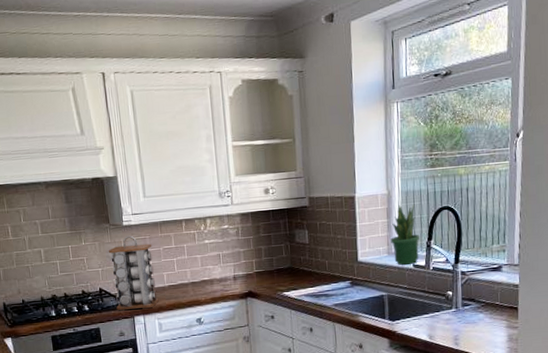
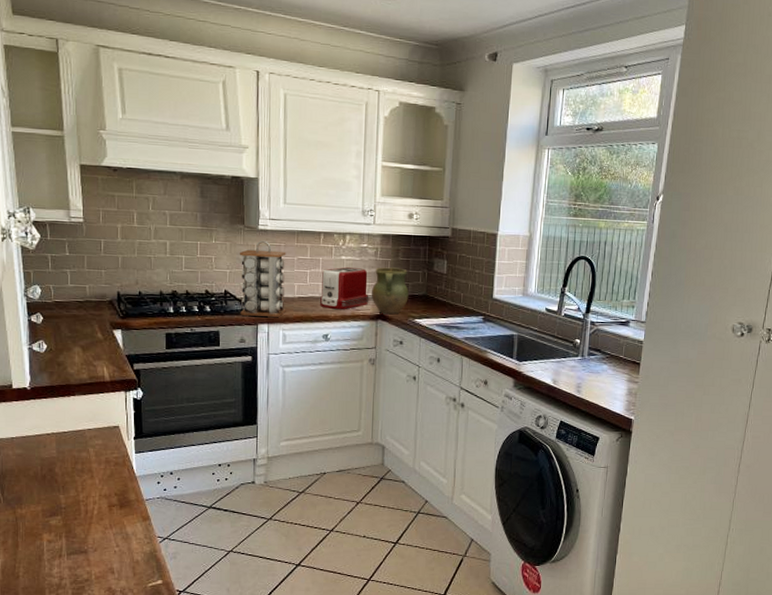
toaster: none [188,249,237,293] -> present [319,267,369,309]
ceramic jug: none [237,244,274,292] -> present [371,267,409,315]
planter: present [391,205,420,265] -> none [527,249,556,308]

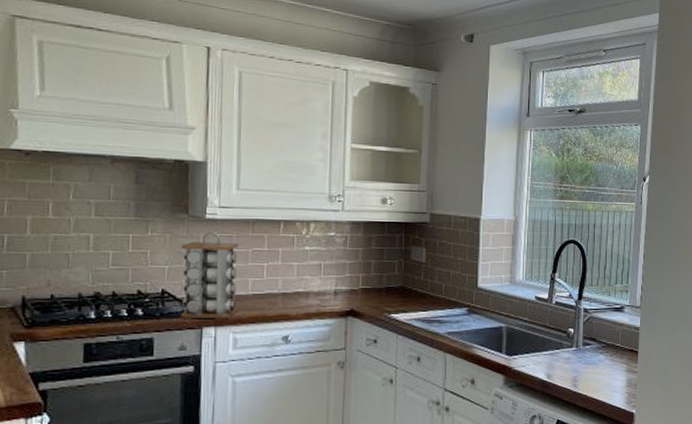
toaster: present [319,267,369,309] -> none [278,259,338,306]
ceramic jug: present [371,267,409,315] -> none [339,257,383,310]

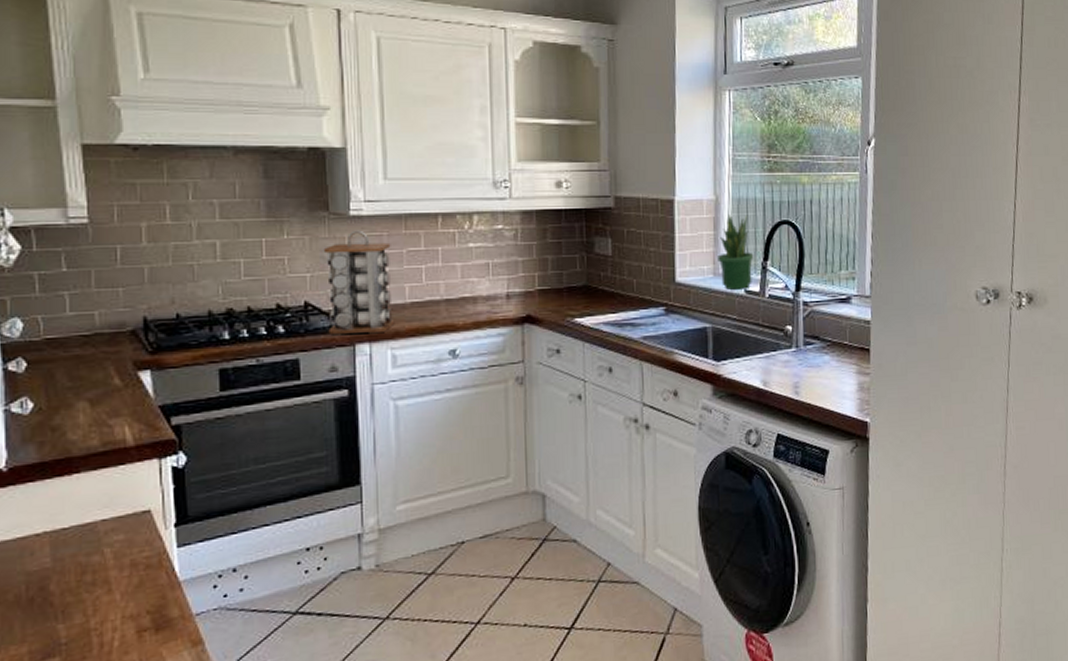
planter: none [514,233,545,296] -> present [718,215,754,290]

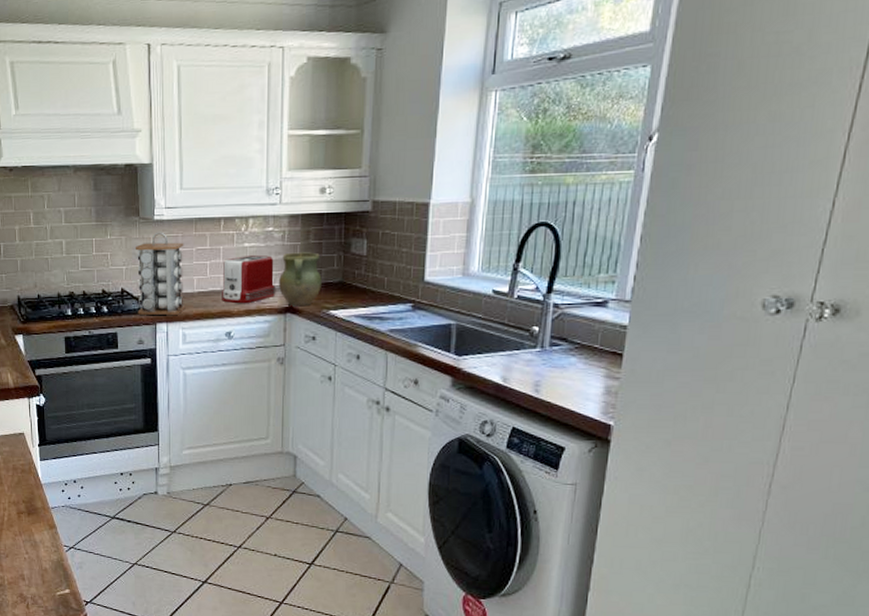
toaster: none [441,257,511,314] -> present [220,255,276,303]
ceramic jug: none [512,253,564,316] -> present [278,252,322,307]
planter: present [718,215,754,290] -> none [468,217,506,289]

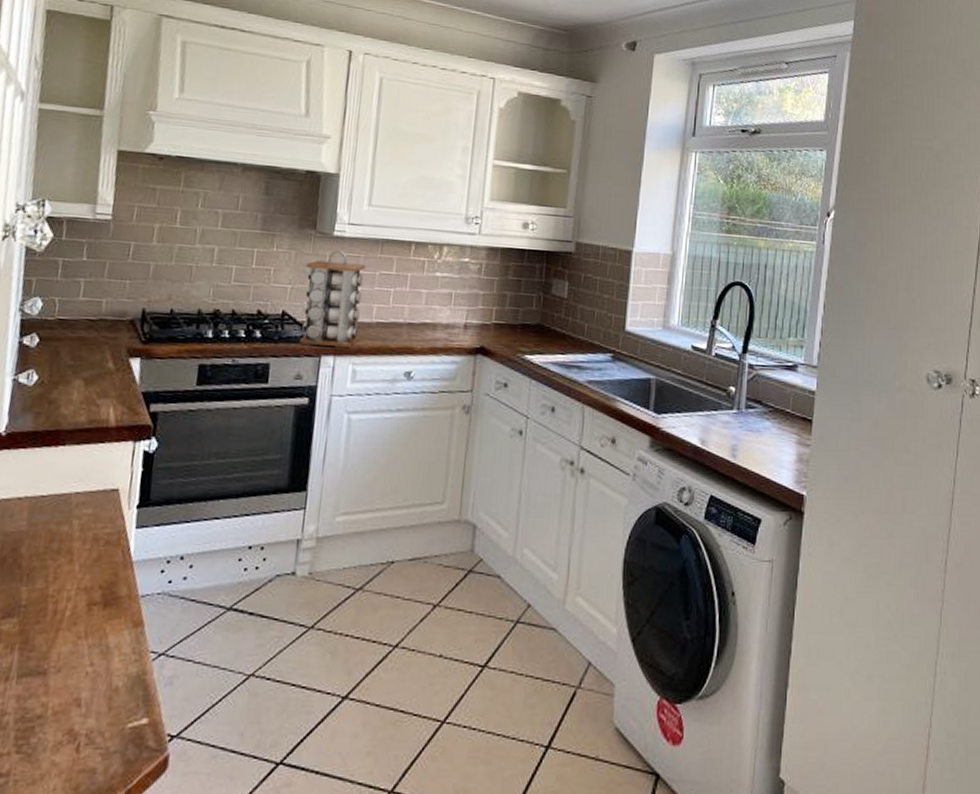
toaster: present [220,255,276,303] -> none [403,286,468,340]
ceramic jug: present [278,252,322,307] -> none [470,287,519,349]

